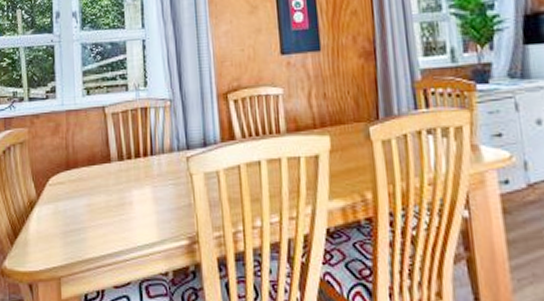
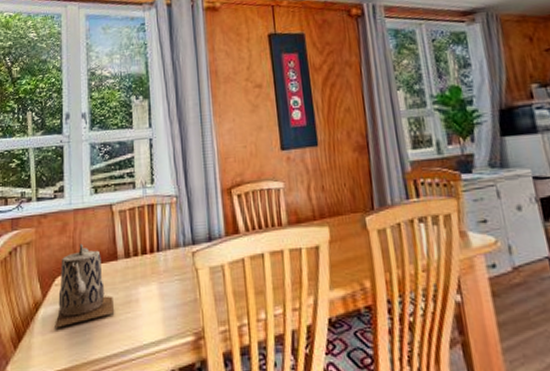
teapot: none [49,145,108,227] -> present [55,244,114,328]

